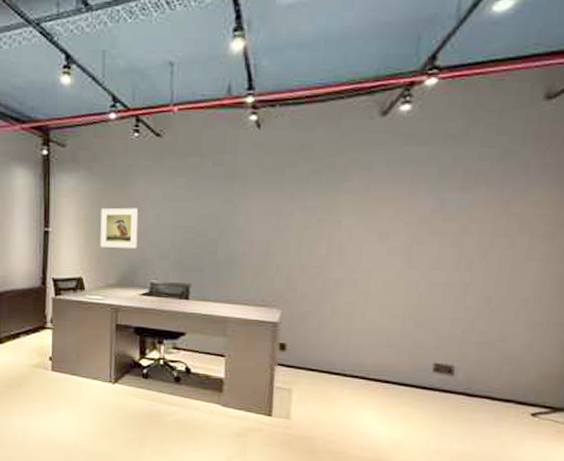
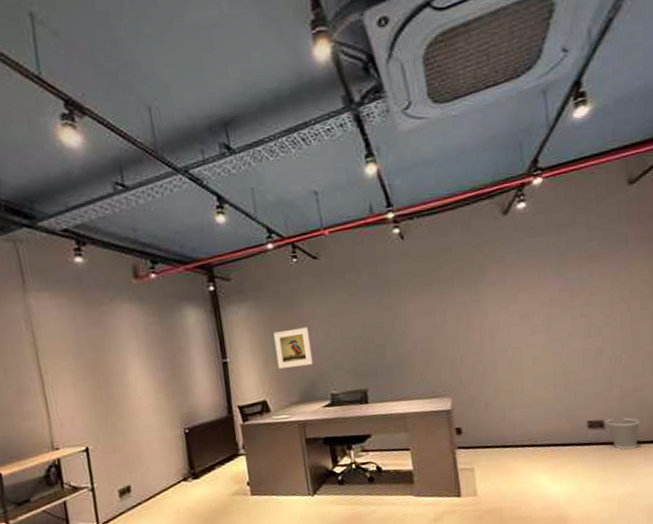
wastebasket: none [455,365,498,404] -> present [605,417,640,450]

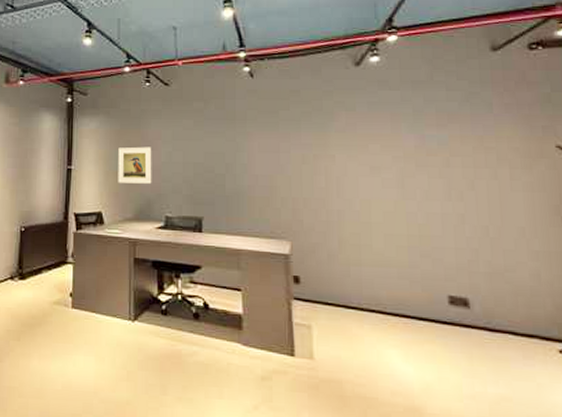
wastebasket: present [605,417,640,450] -> none [470,298,514,340]

